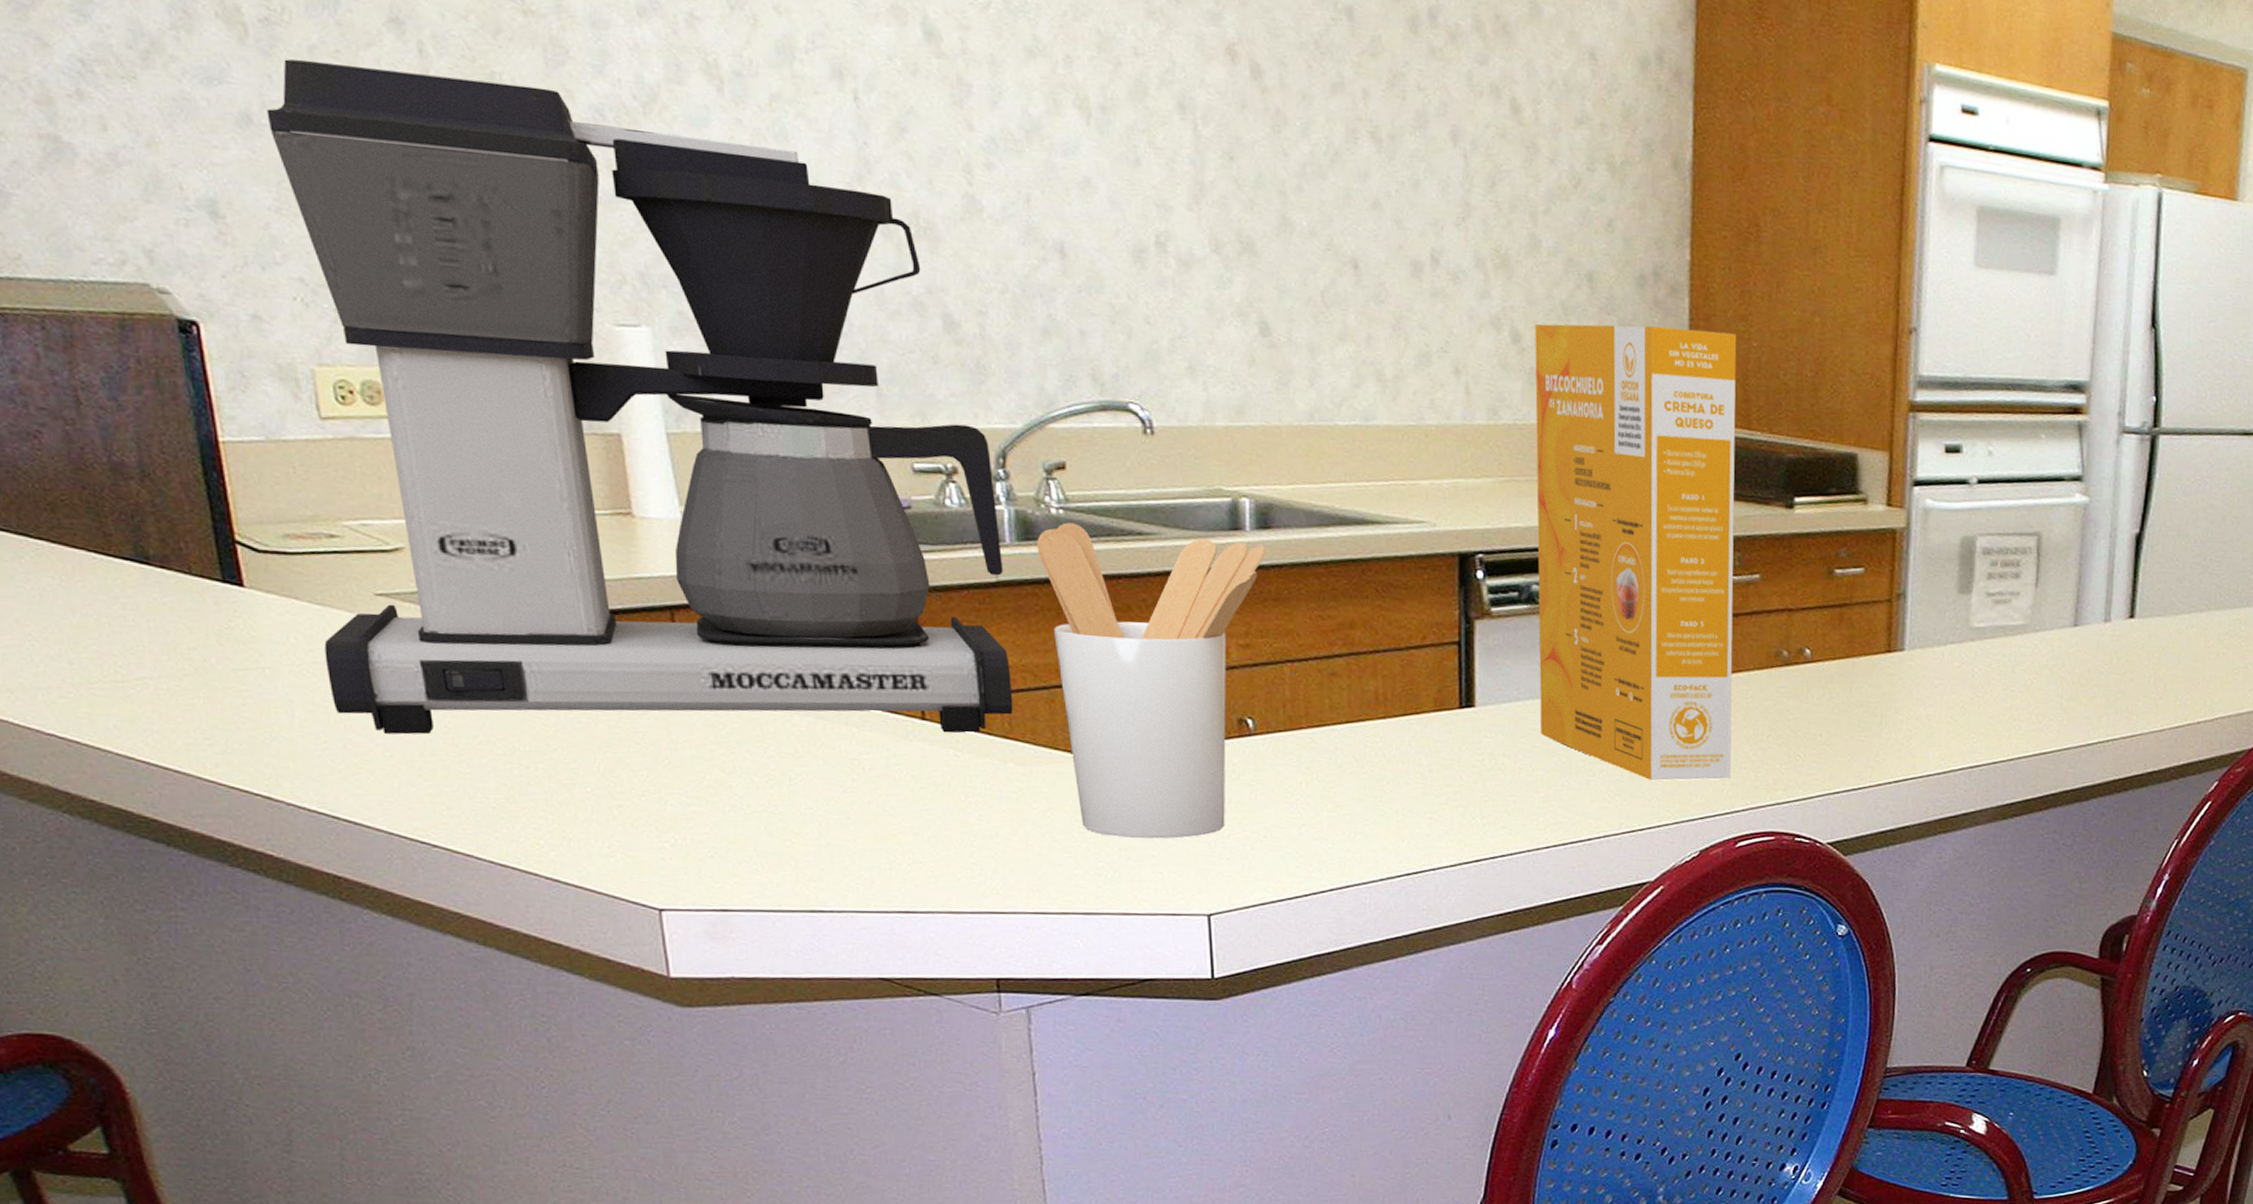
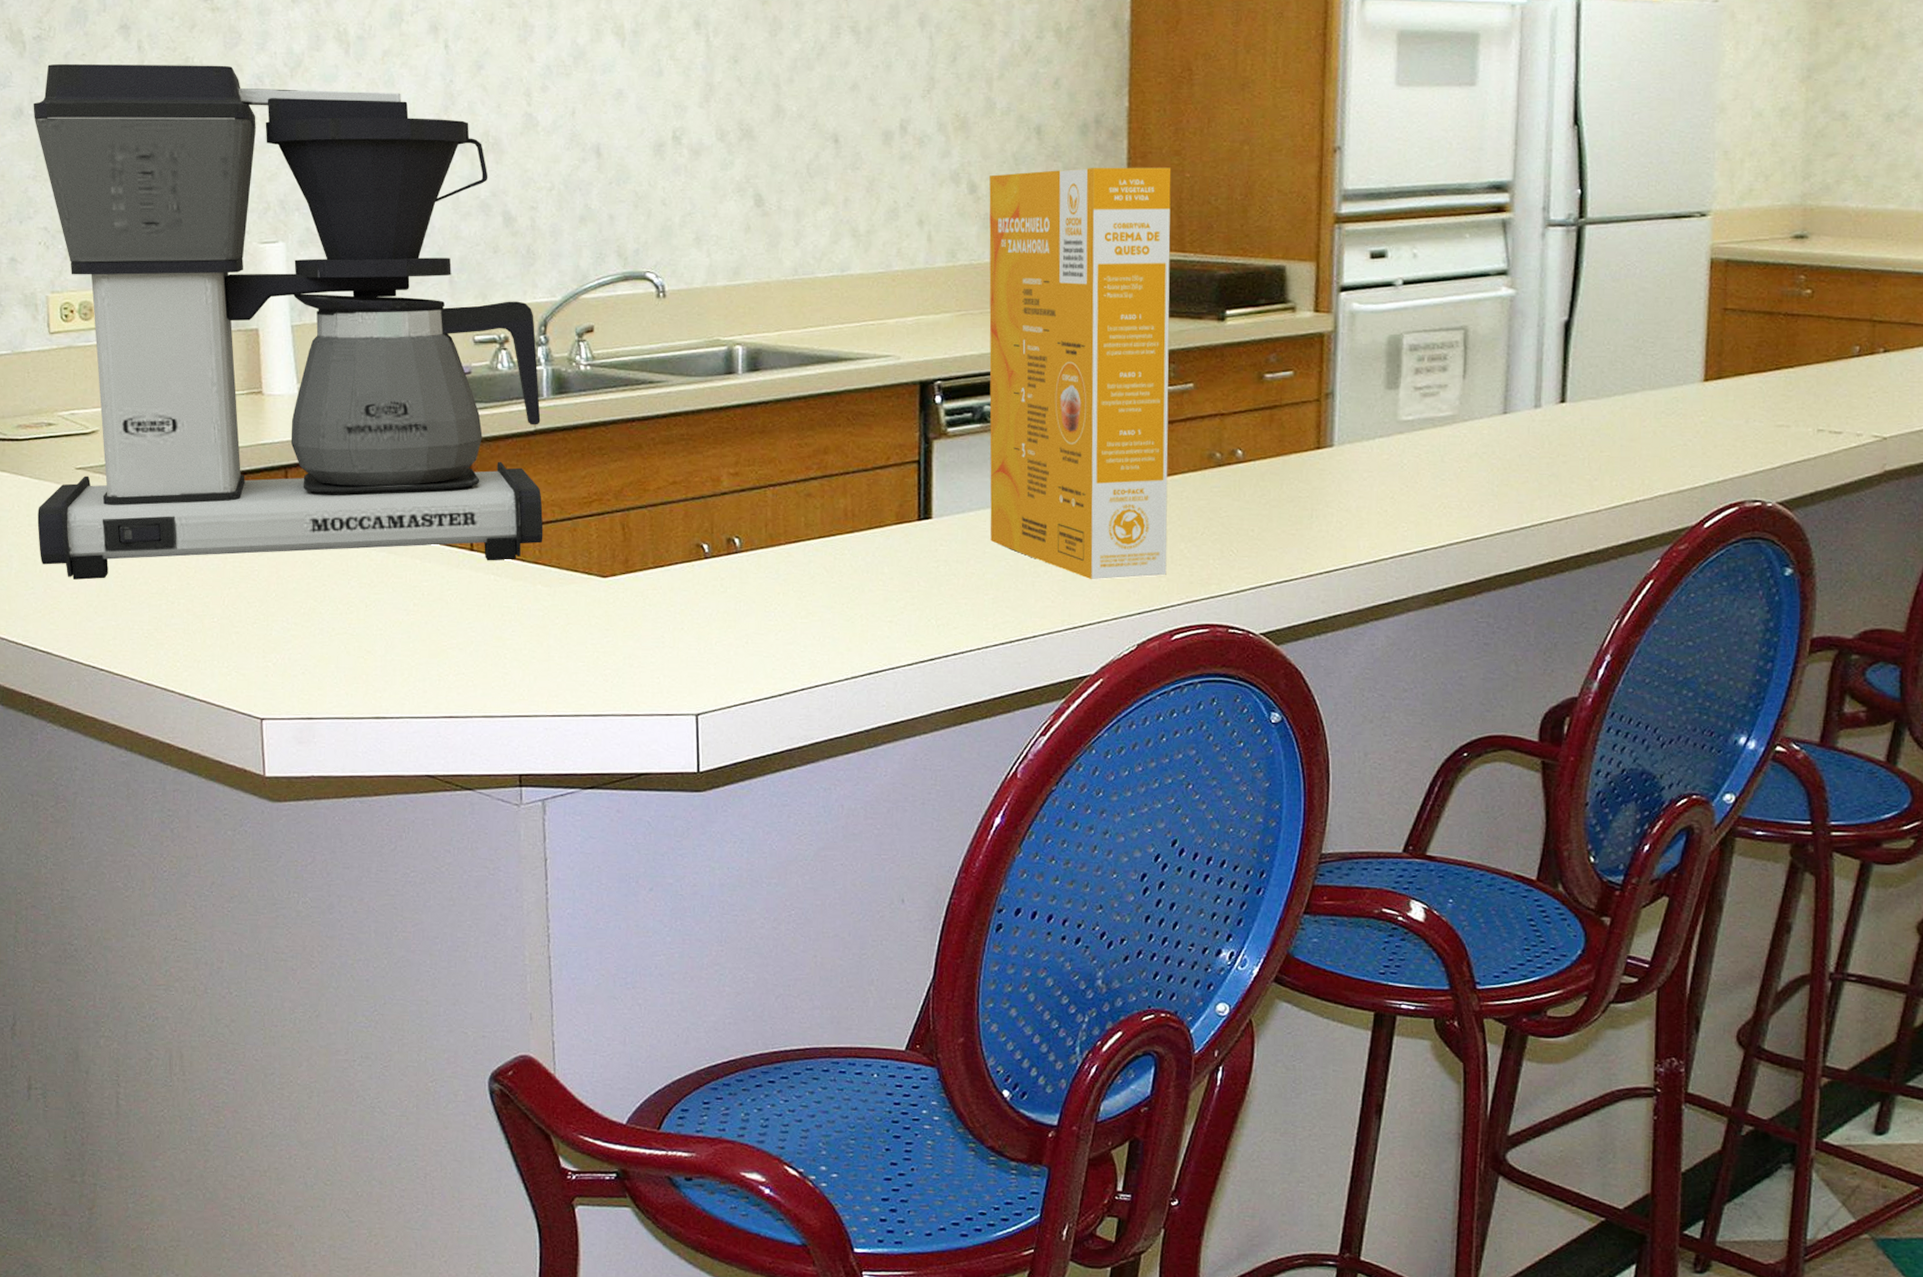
utensil holder: present [1037,522,1267,839] -> none [568,377,755,648]

